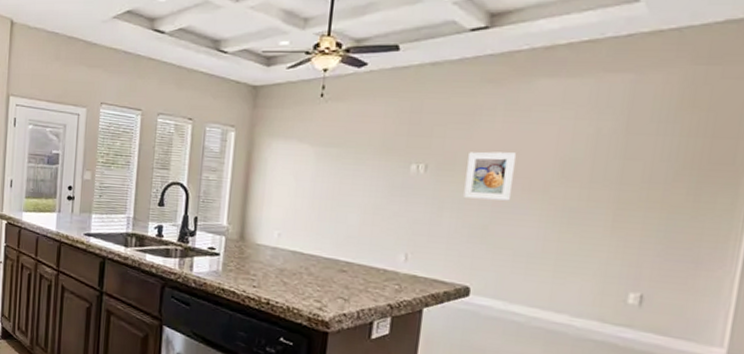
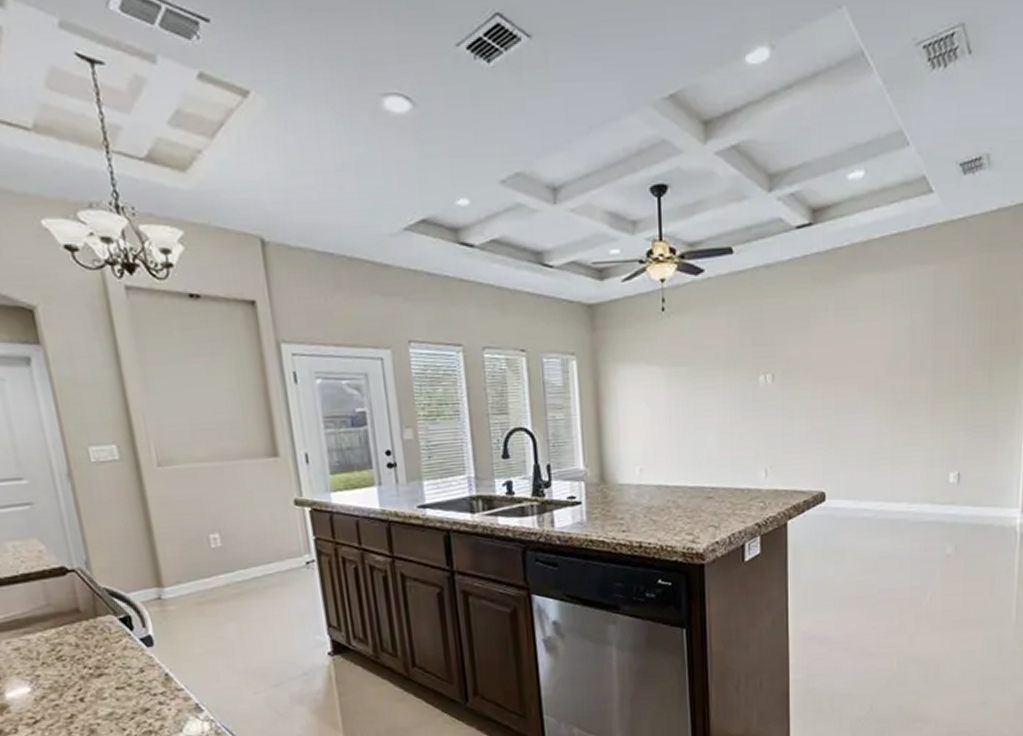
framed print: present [463,151,517,201] -> none [809,352,850,404]

